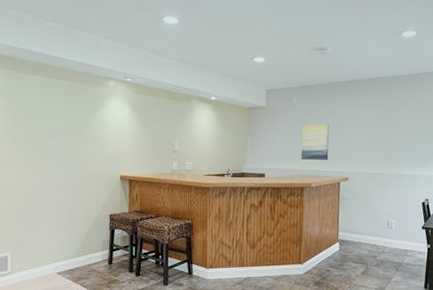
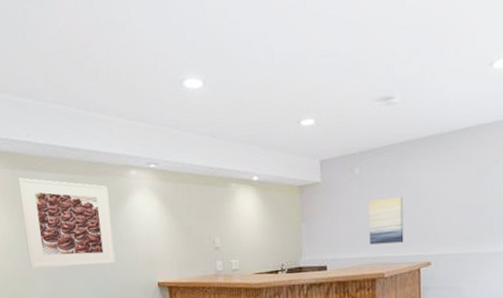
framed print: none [7,77,88,156] -> present [18,177,116,269]

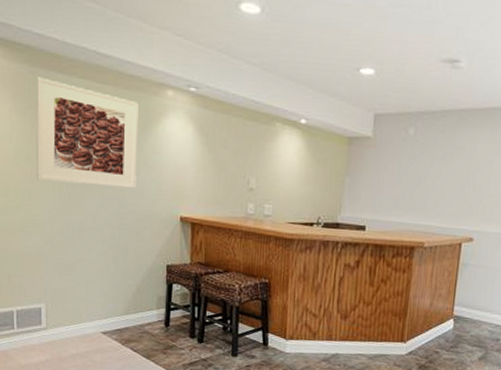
wall art: present [368,197,404,245] -> none [414,164,454,214]

